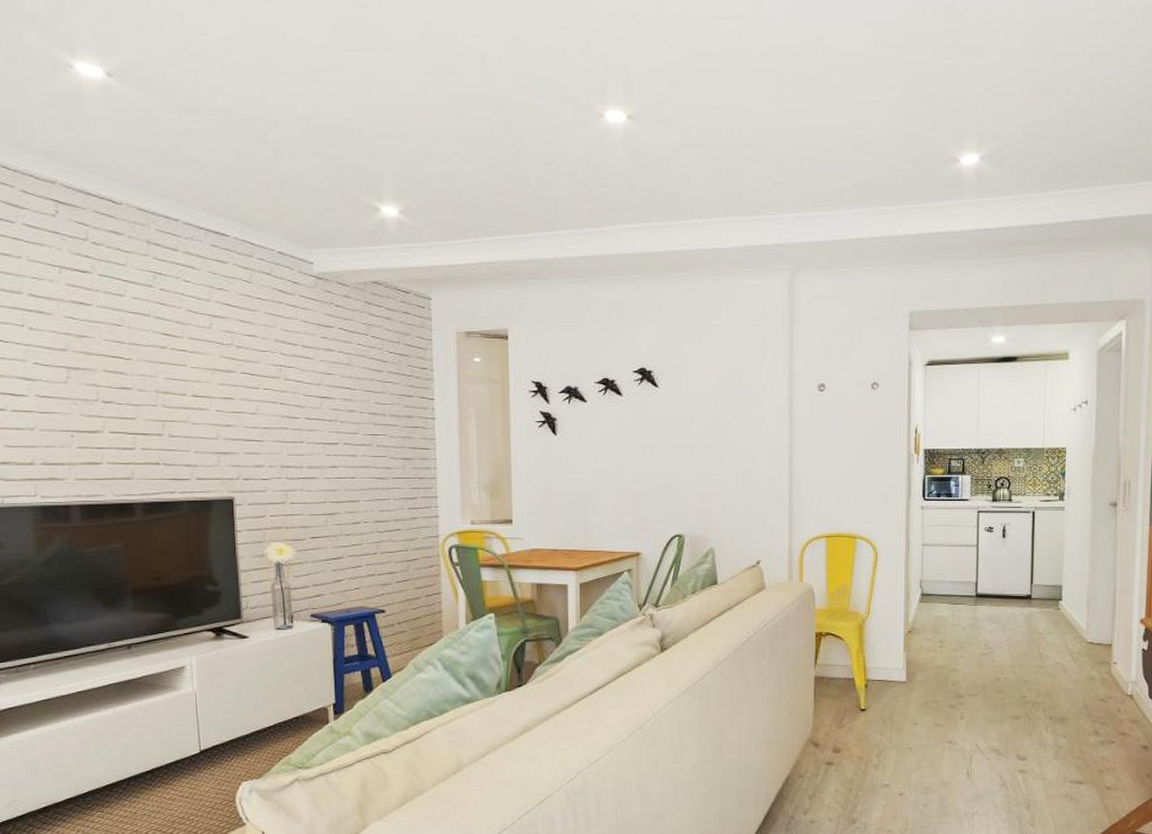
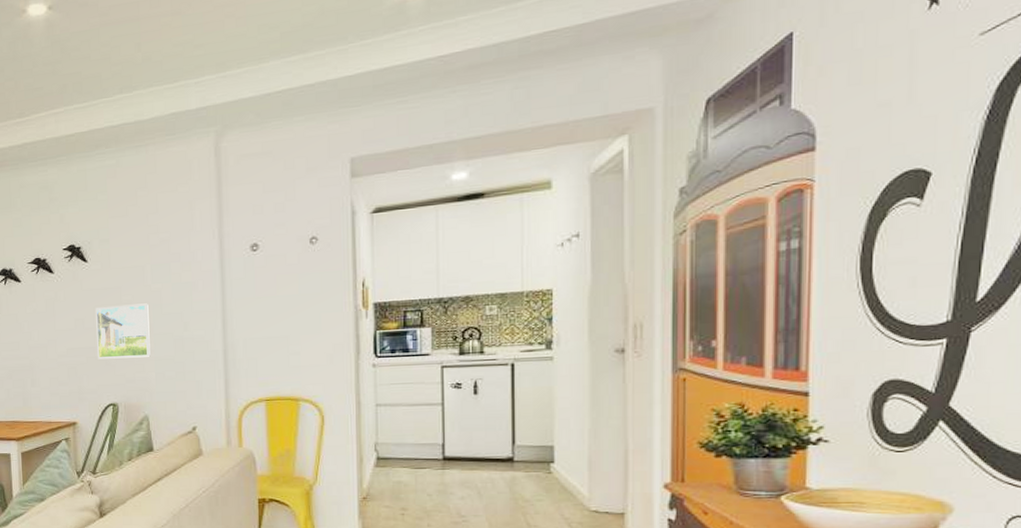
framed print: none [665,434,719,489] -> present [96,303,151,360]

